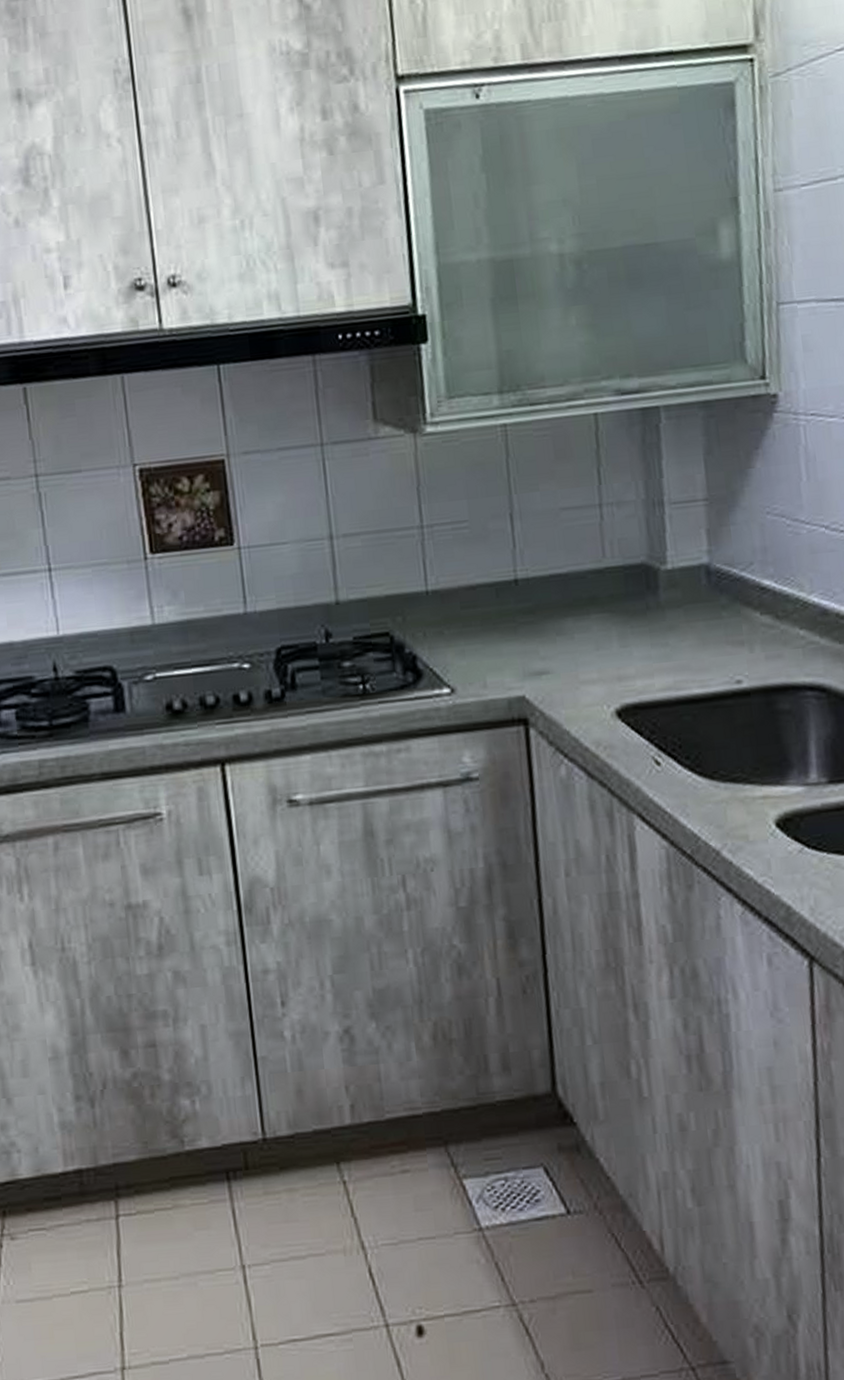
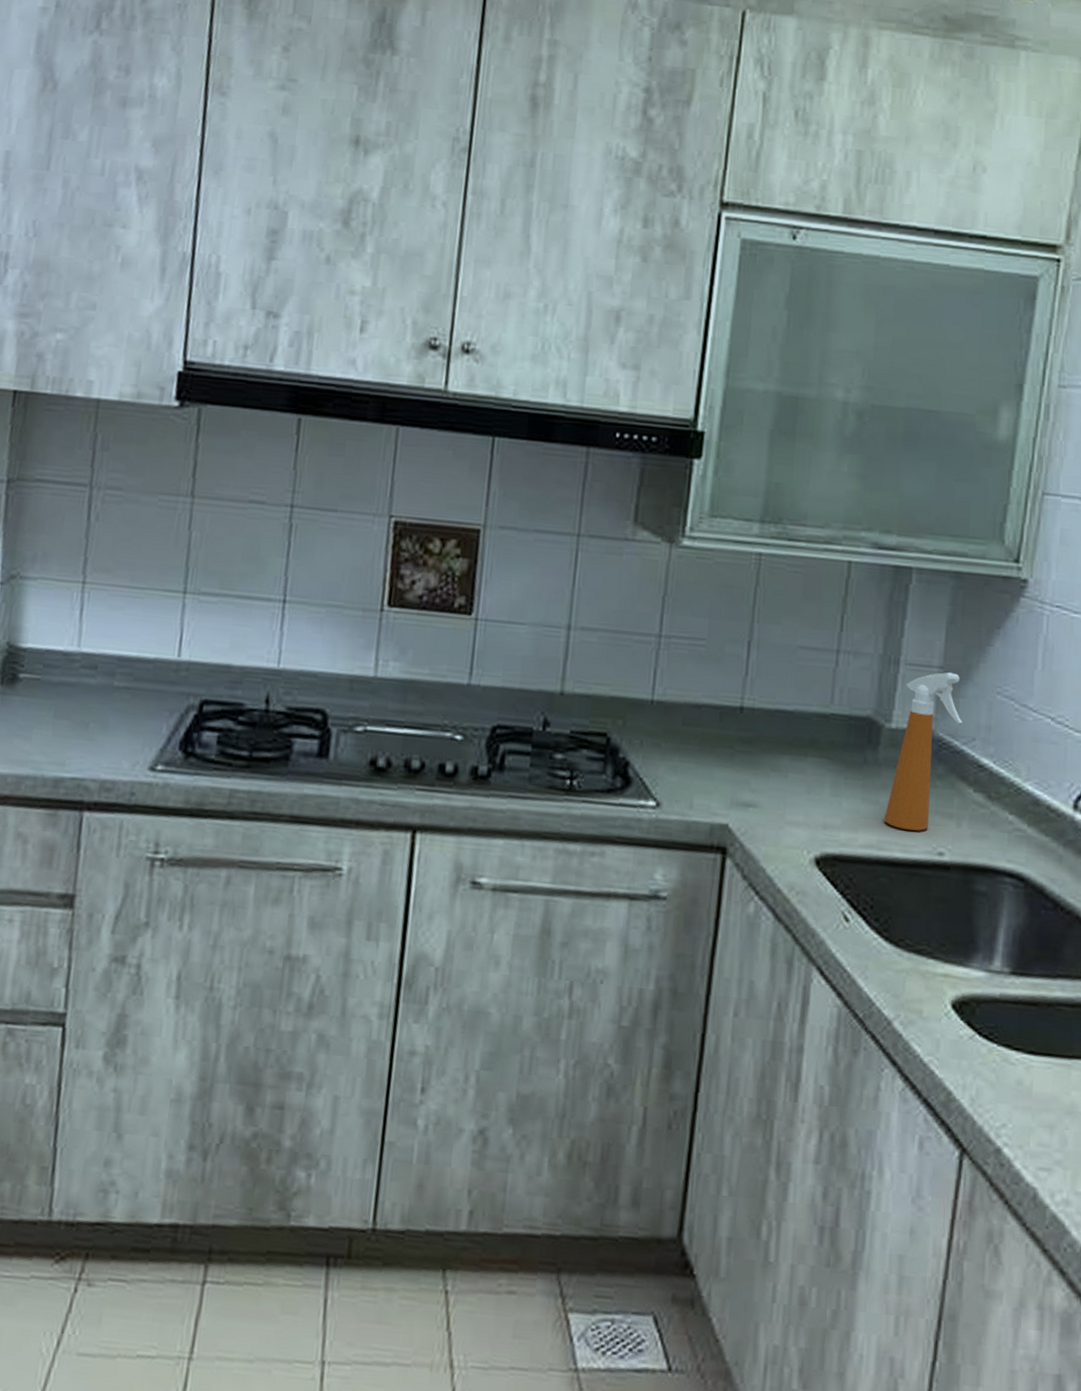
spray bottle: none [674,502,737,666] -> present [884,672,962,831]

